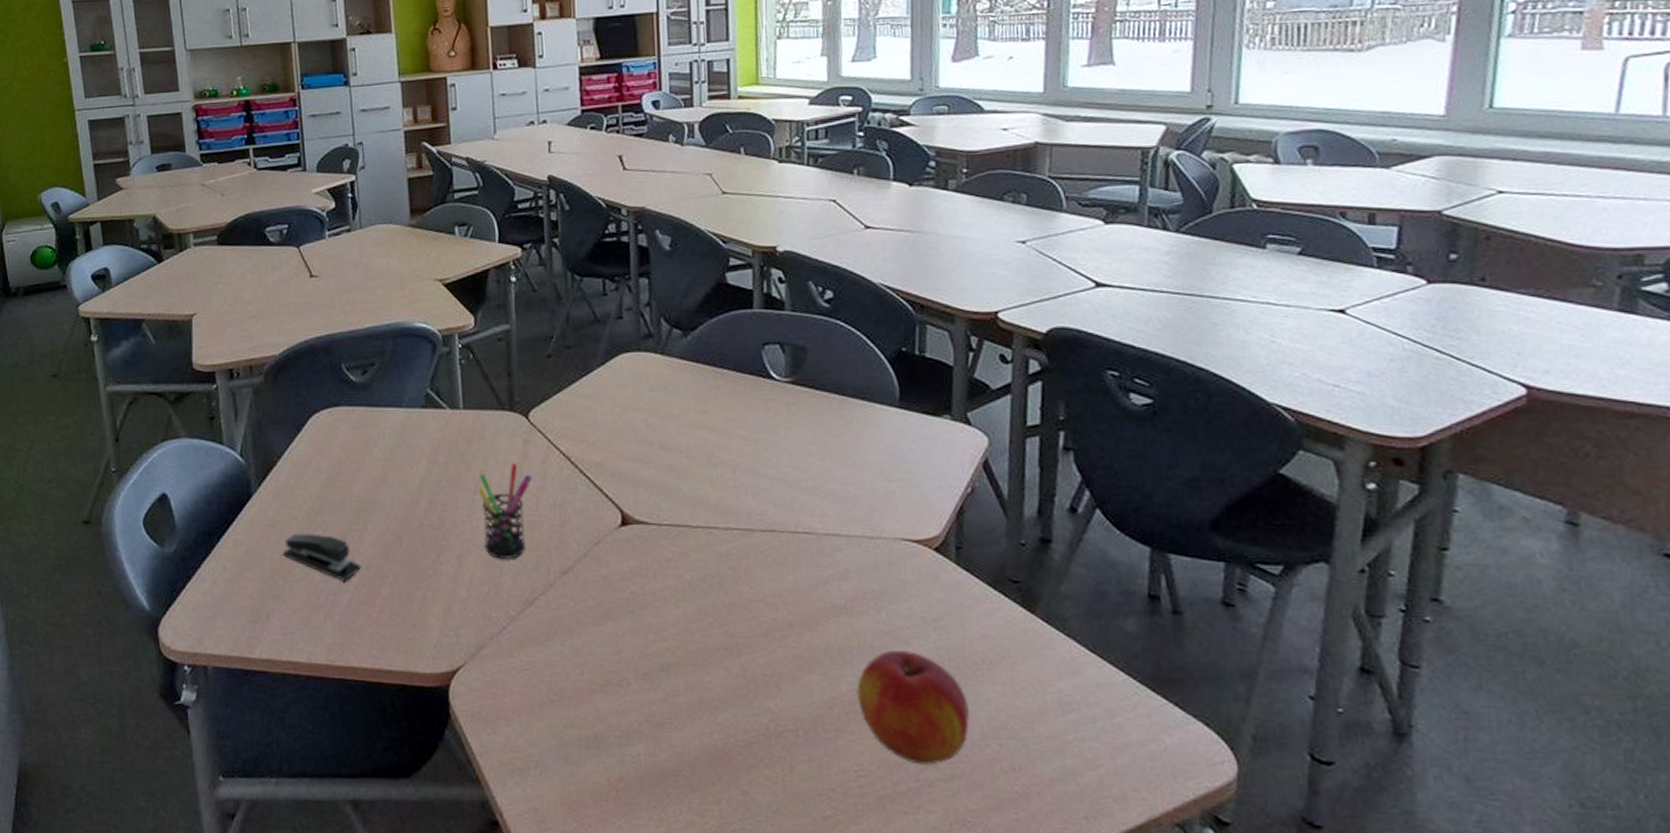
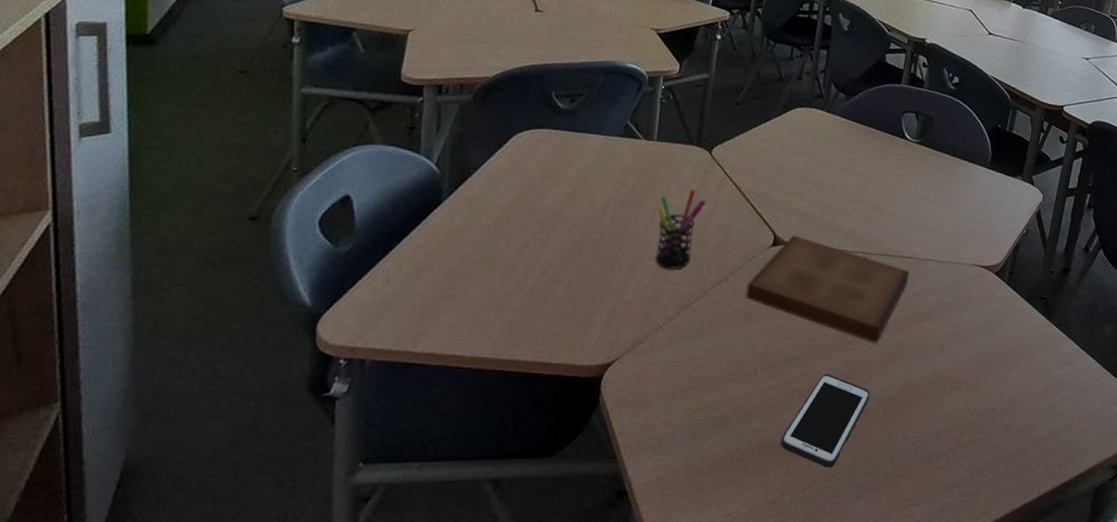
stapler: present [283,533,362,581] -> none [464,239,539,284]
book: none [600,511,810,646] -> present [746,235,910,343]
cell phone: none [675,685,783,806] -> present [781,373,870,468]
apple: present [856,651,971,765] -> none [925,347,999,431]

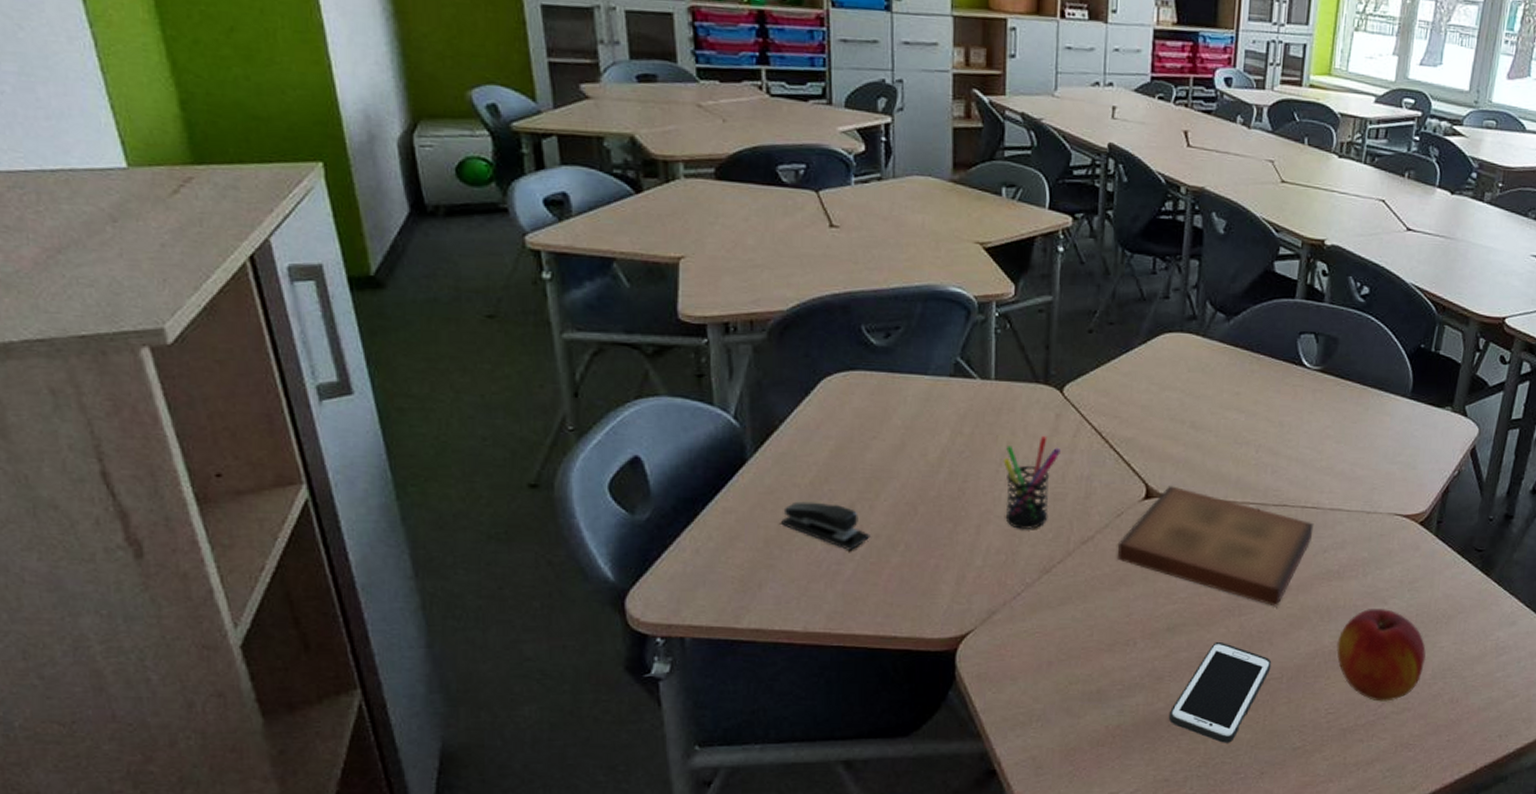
stapler: none [464,239,539,284] -> present [781,501,870,550]
apple: none [925,347,999,431] -> present [1336,609,1426,702]

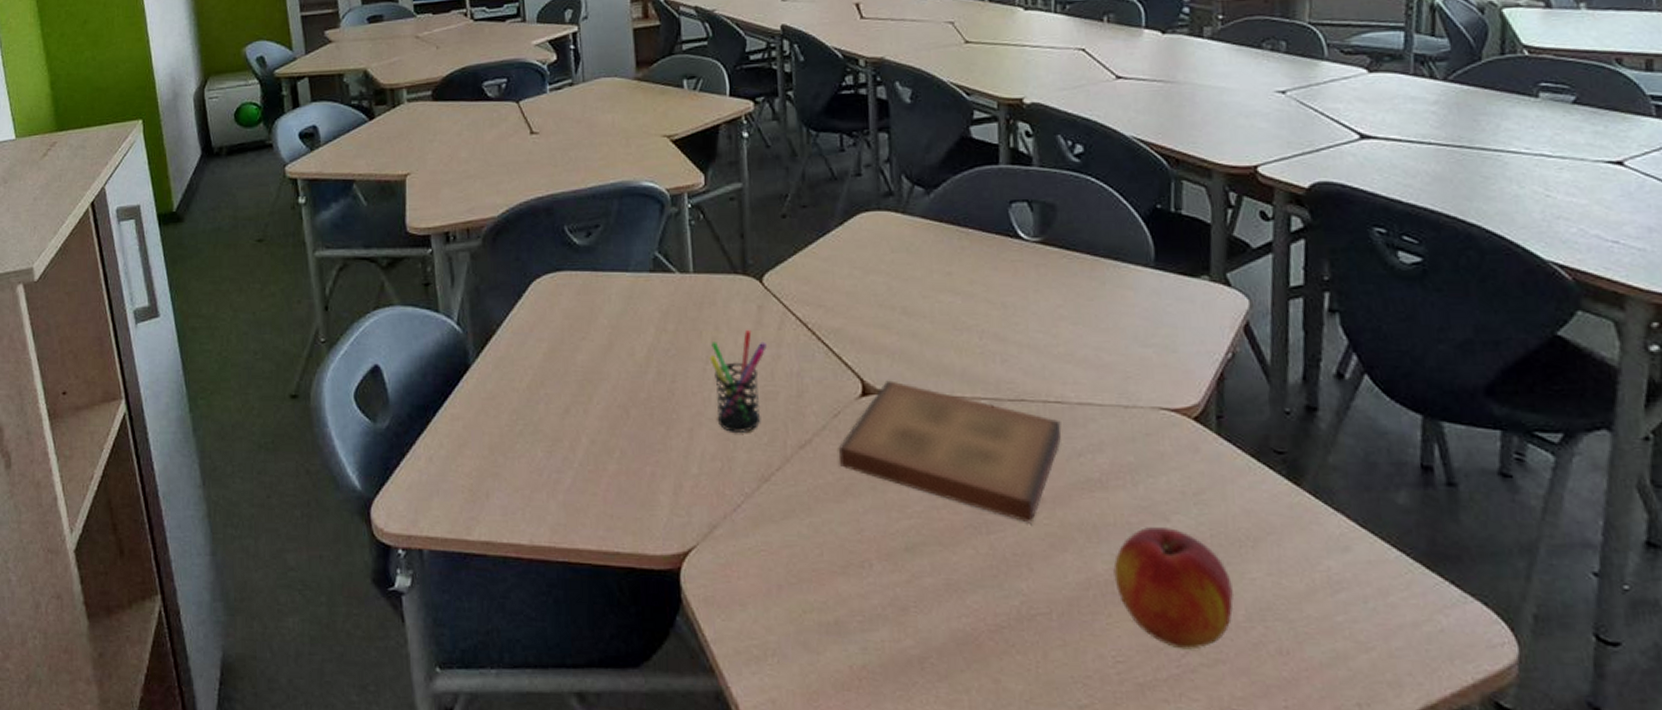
stapler: present [781,501,870,550] -> none [503,407,587,457]
cell phone: present [1169,641,1272,743] -> none [921,565,1036,695]

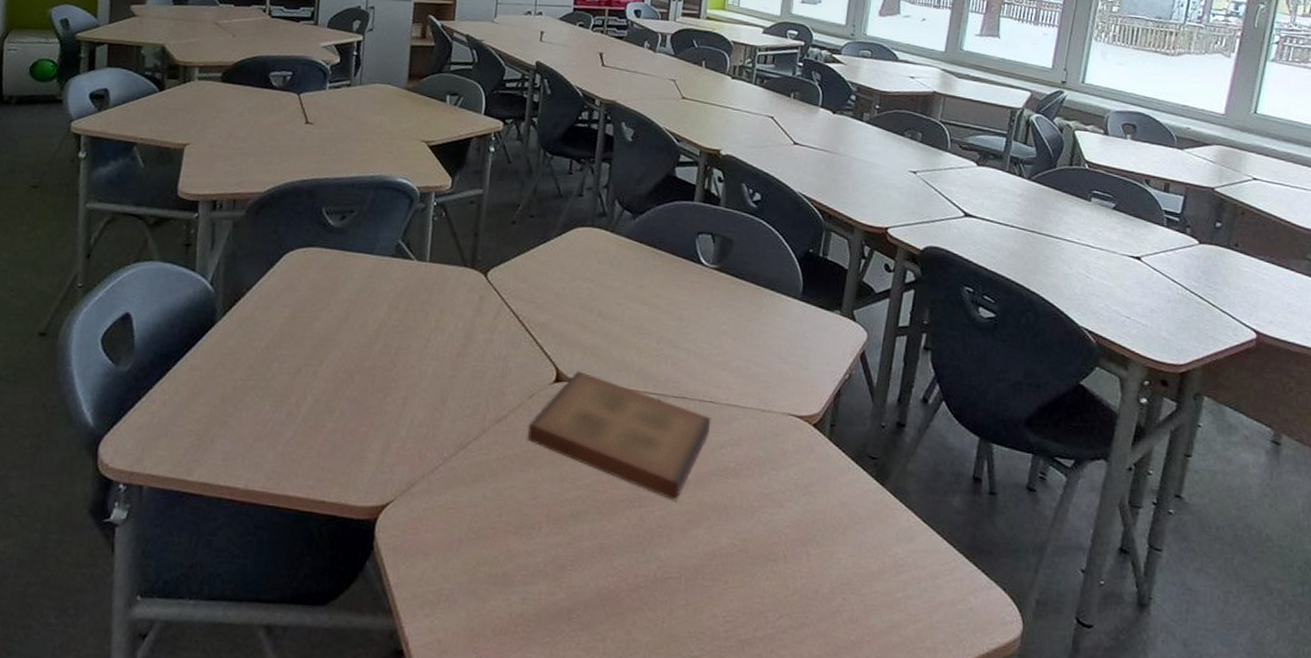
pen holder: present [709,329,768,434] -> none [429,315,483,405]
apple: present [1113,527,1235,650] -> none [734,511,824,614]

